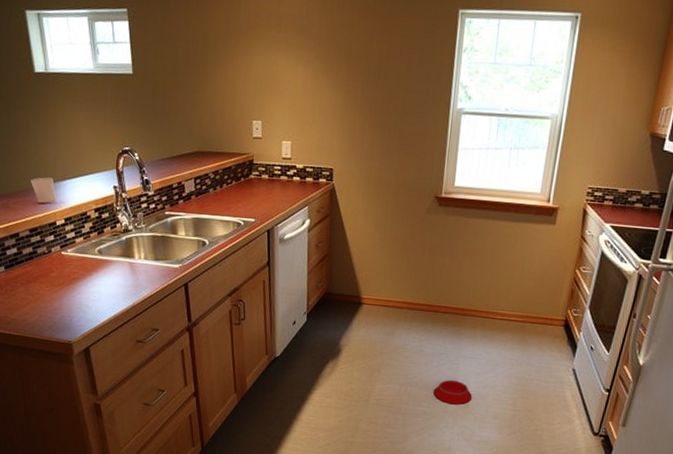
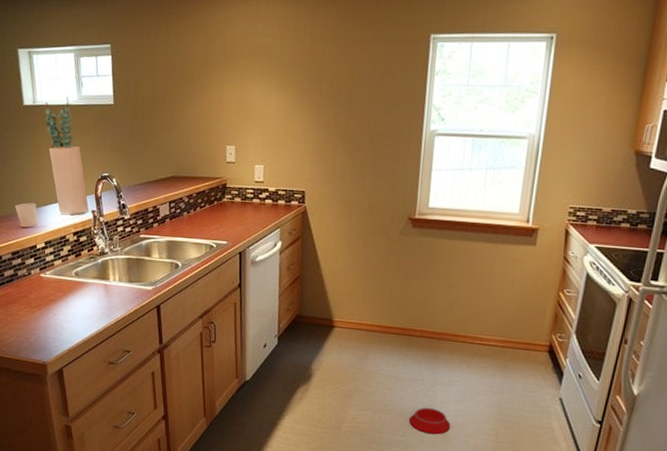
vase: none [58,64,110,191] -> present [45,96,89,216]

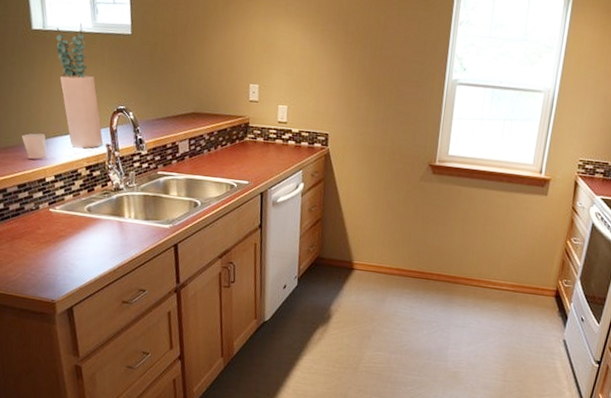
pet bowl: present [409,407,450,435] -> none [424,348,462,374]

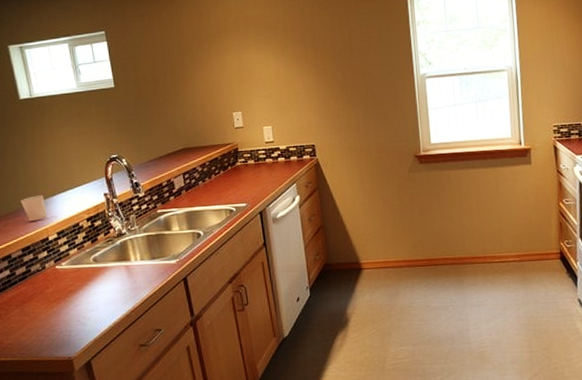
vase: present [56,23,103,149] -> none [43,85,100,203]

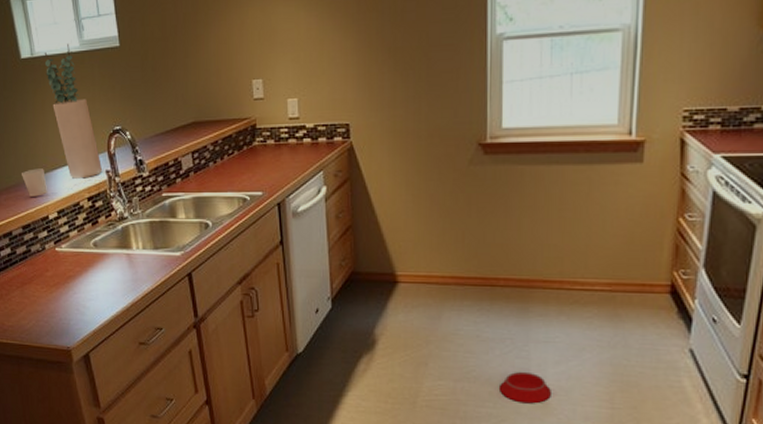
vase: none [43,85,100,203] -> present [44,43,102,179]
pet bowl: none [448,330,486,357] -> present [500,371,551,404]

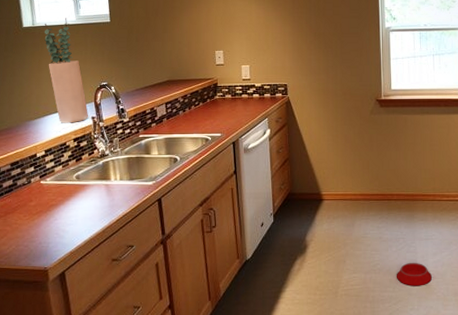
cup: present [22,168,48,197] -> none [14,115,38,138]

